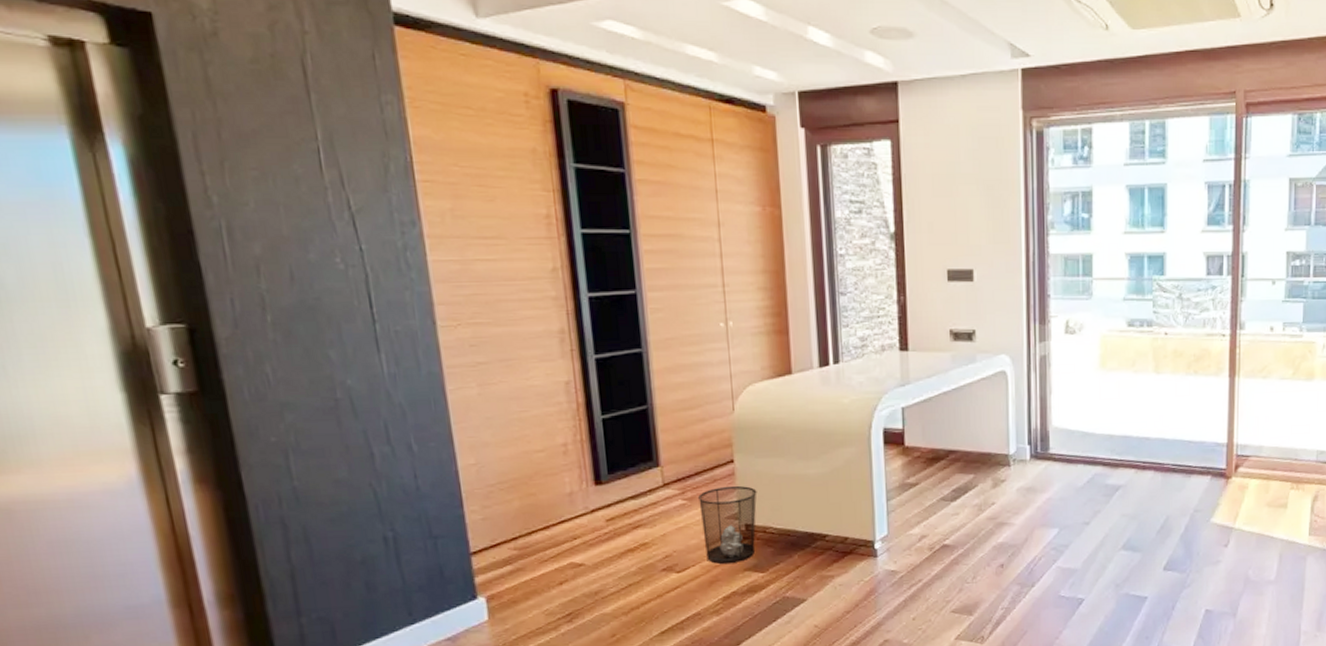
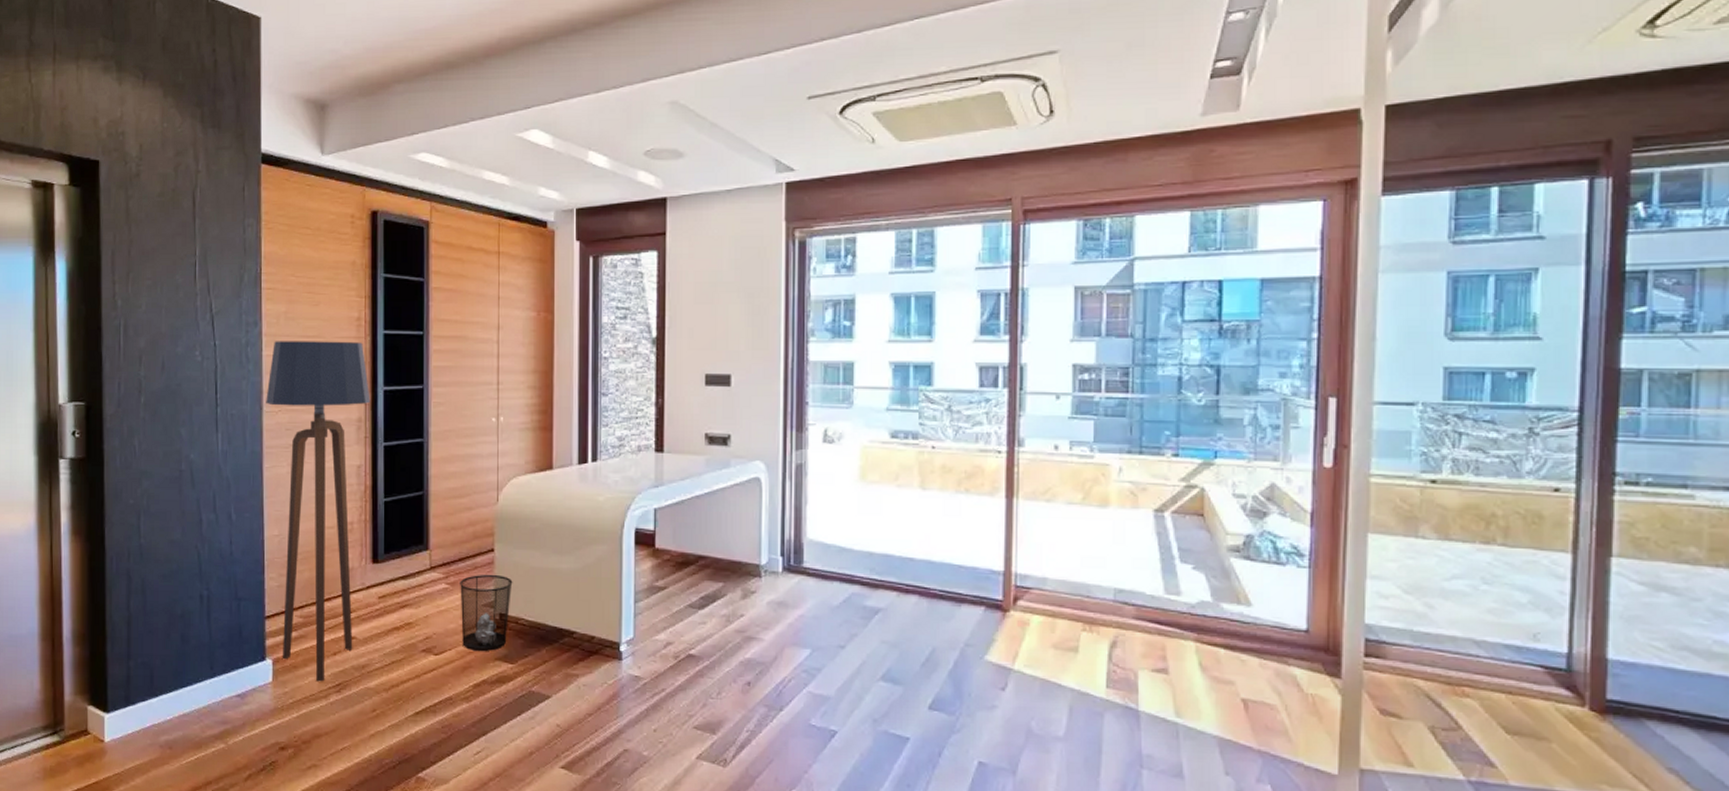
floor lamp: none [438,242,582,614] -> present [266,341,371,682]

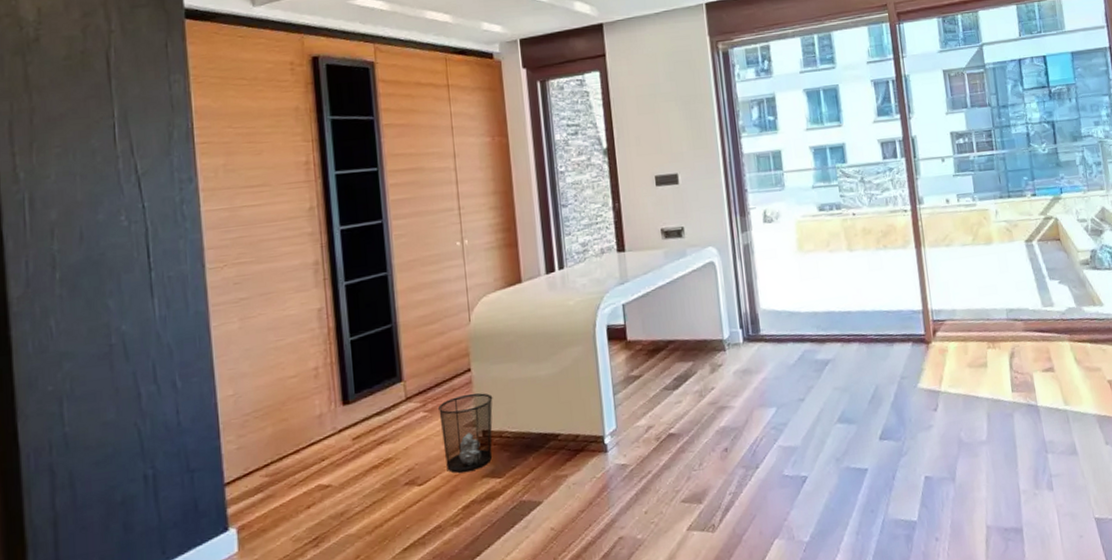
floor lamp: present [266,341,371,682] -> none [208,185,329,541]

